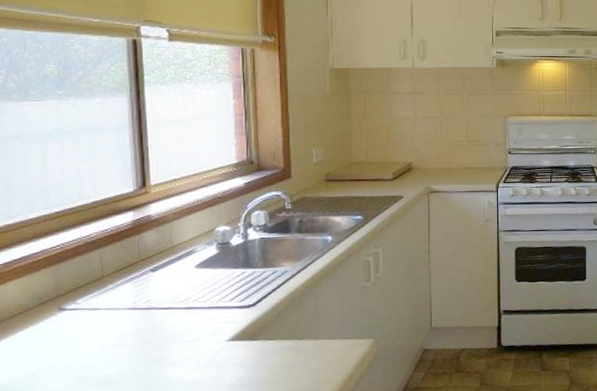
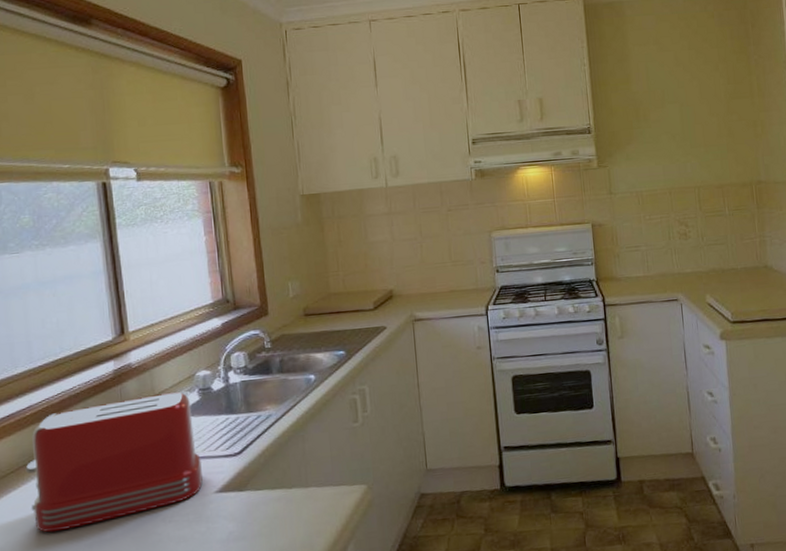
toaster: none [34,245,215,373] -> present [25,392,203,533]

